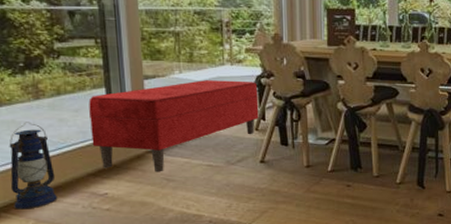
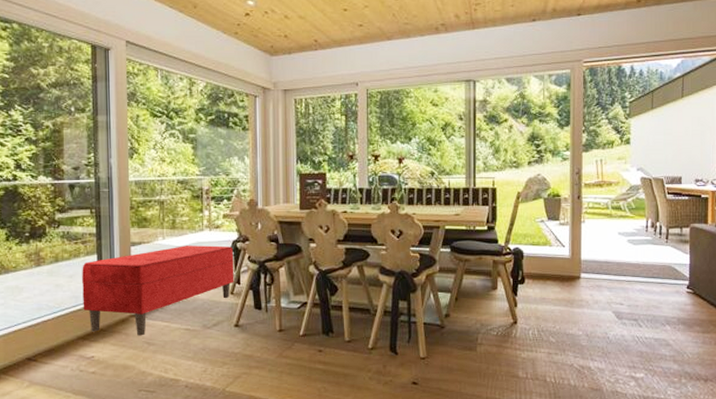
lantern: present [9,122,58,210] -> none [10,287,50,371]

